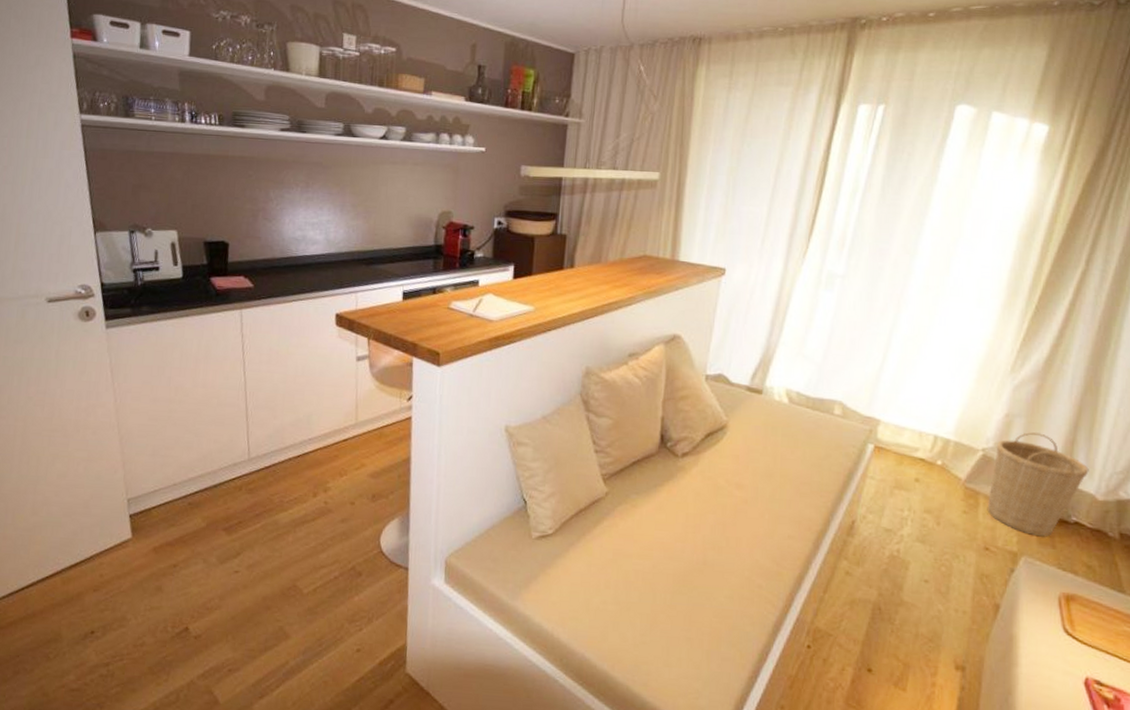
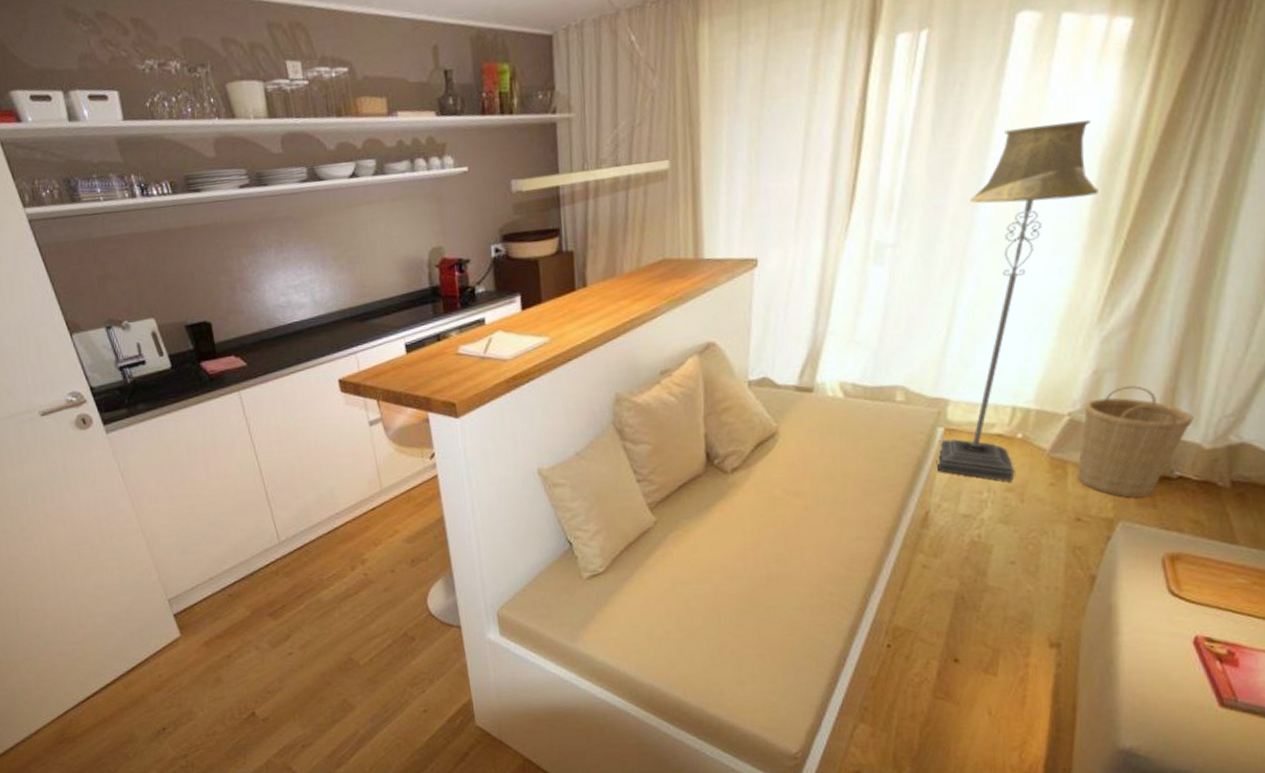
floor lamp: none [865,197,1016,504] -> present [936,120,1099,482]

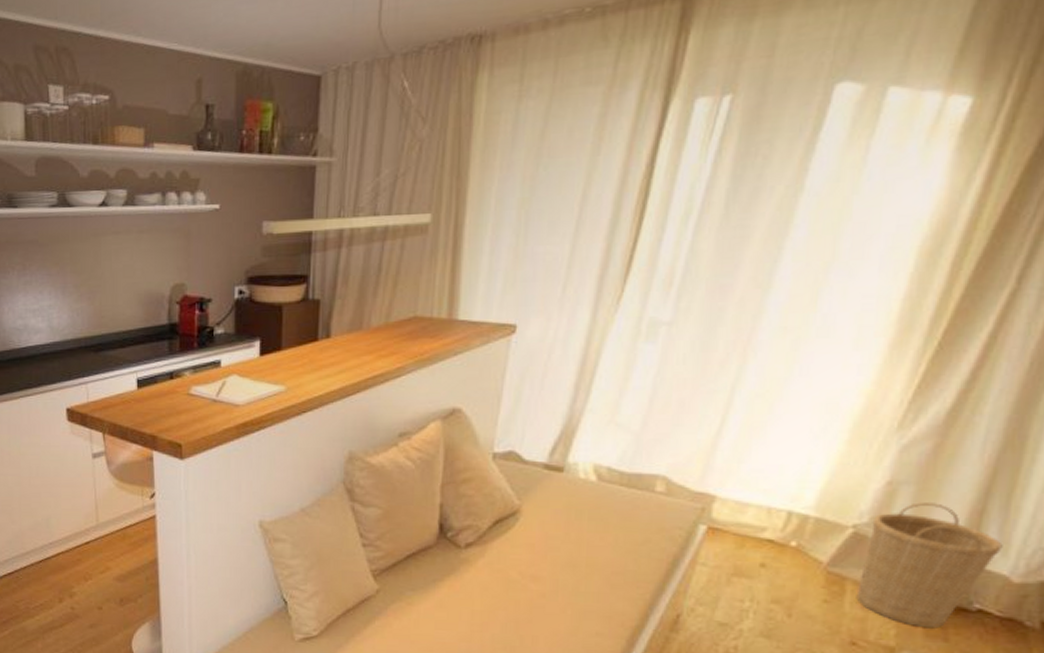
floor lamp: present [936,120,1099,482] -> none [694,206,913,593]

